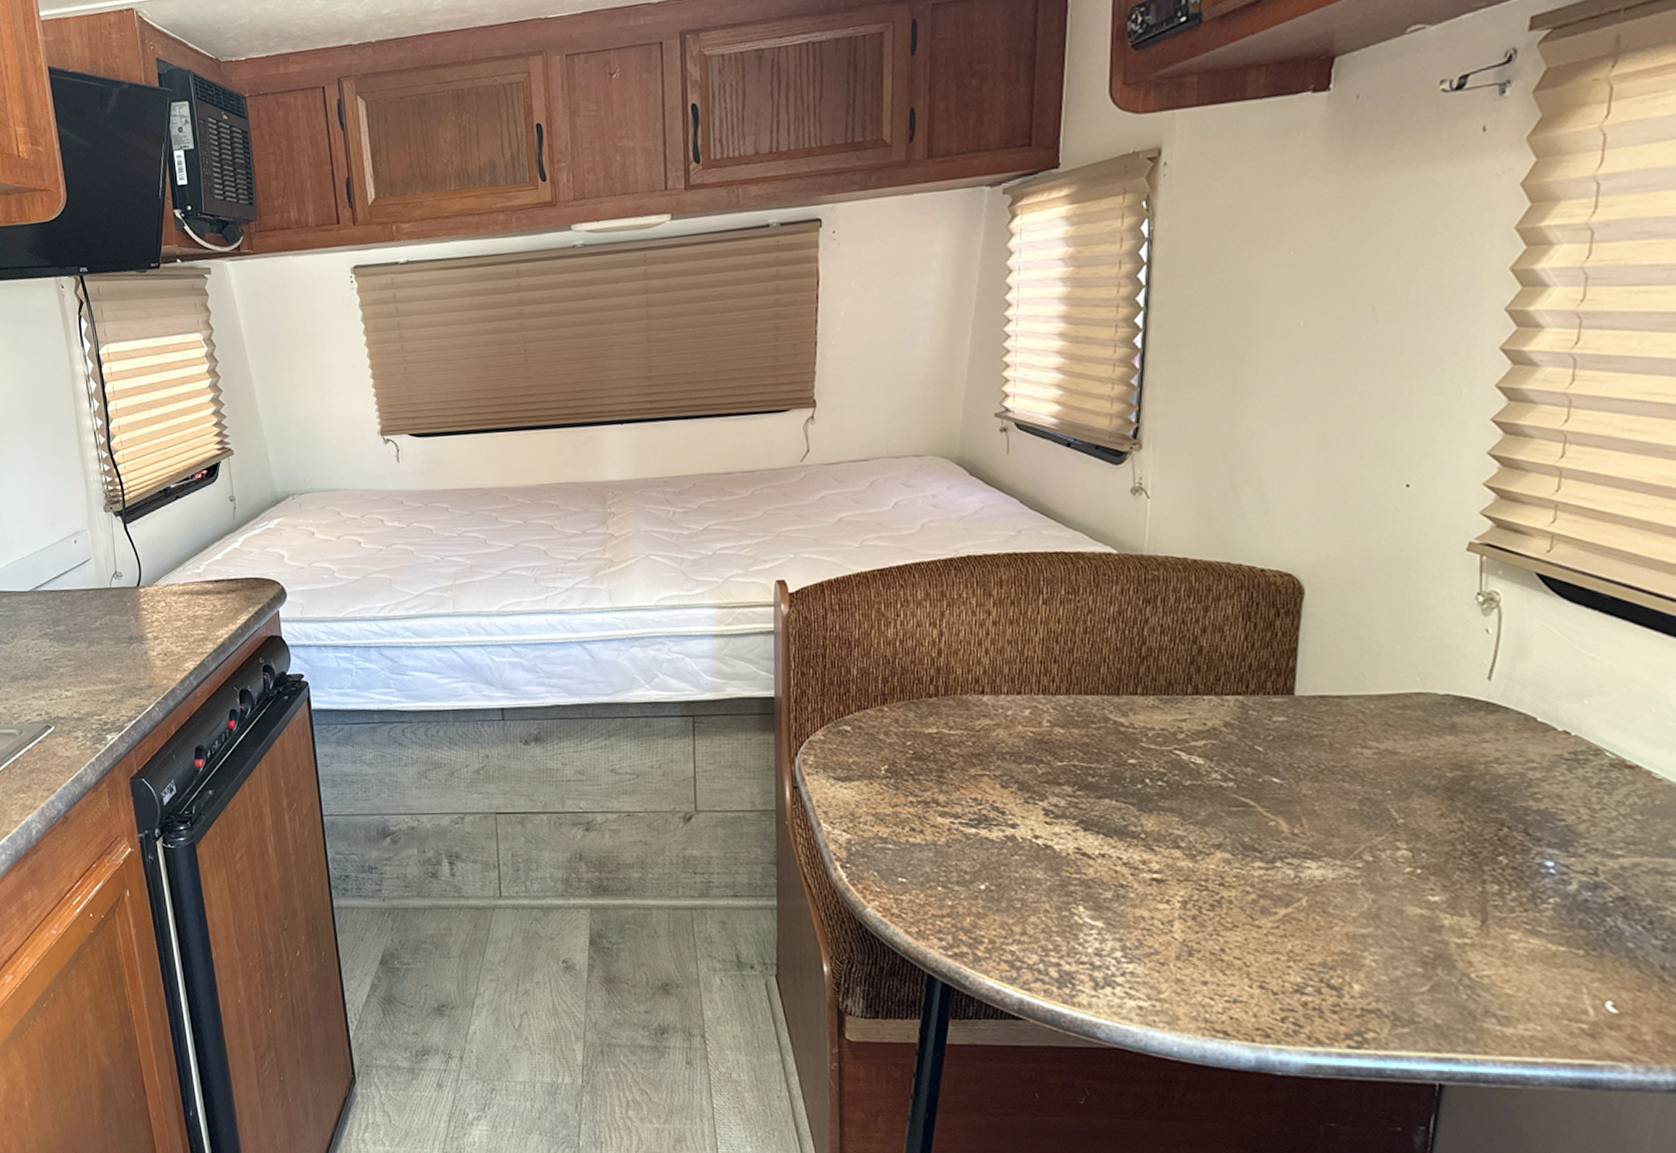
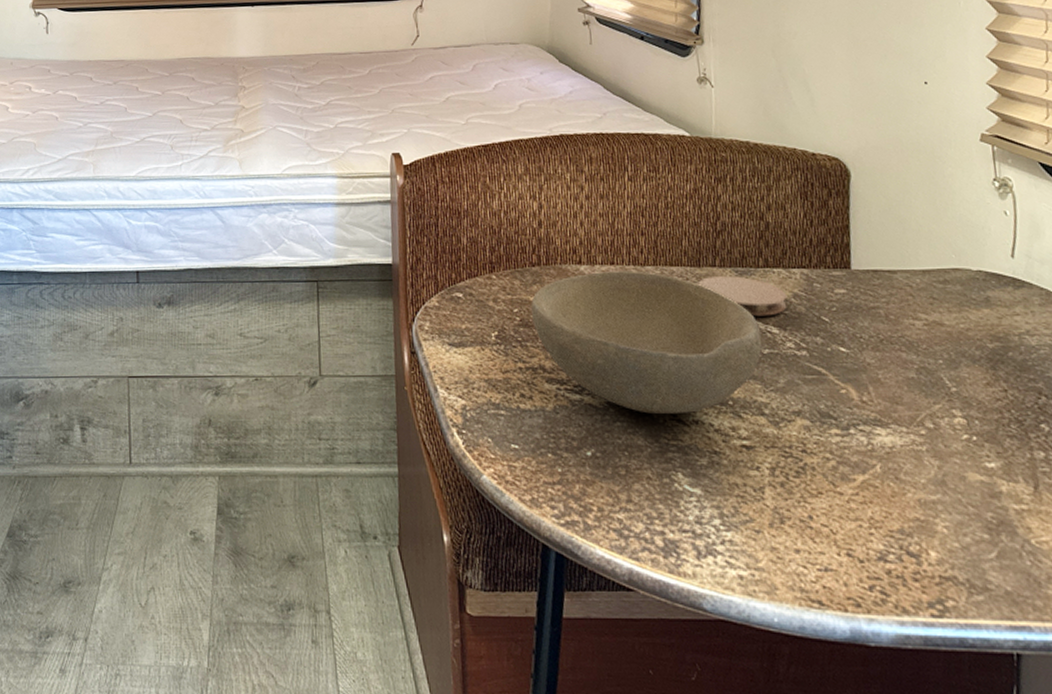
bowl: none [926,700,1184,848] -> present [531,271,762,415]
coaster: none [1114,703,1217,747] -> present [697,275,788,317]

